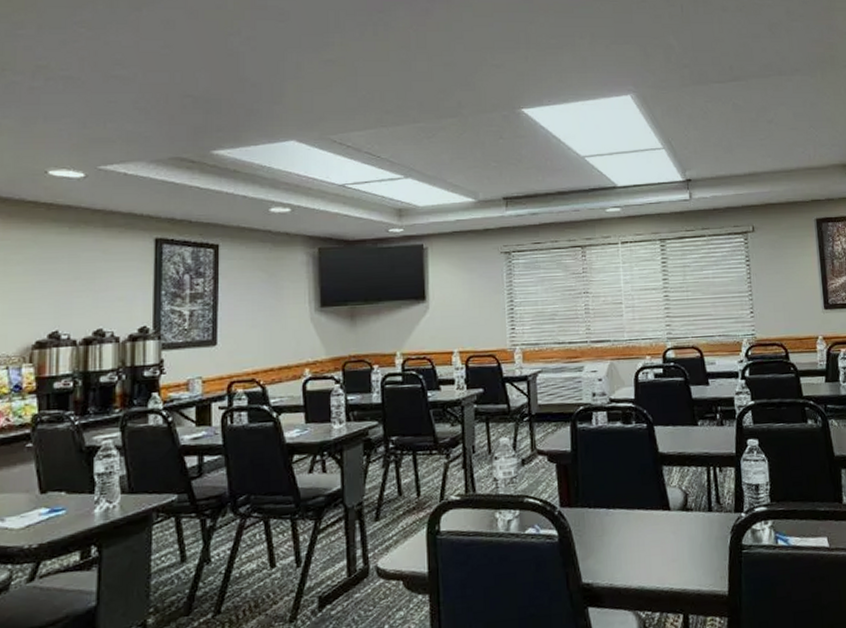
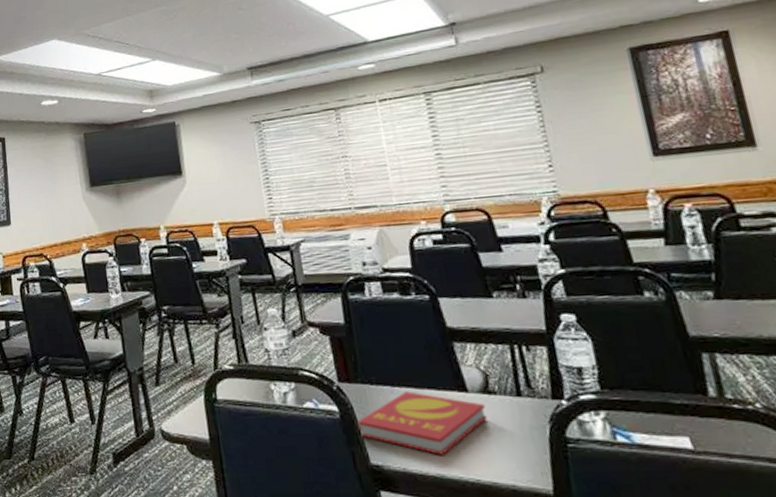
book: none [574,512,683,569] -> present [357,391,487,455]

